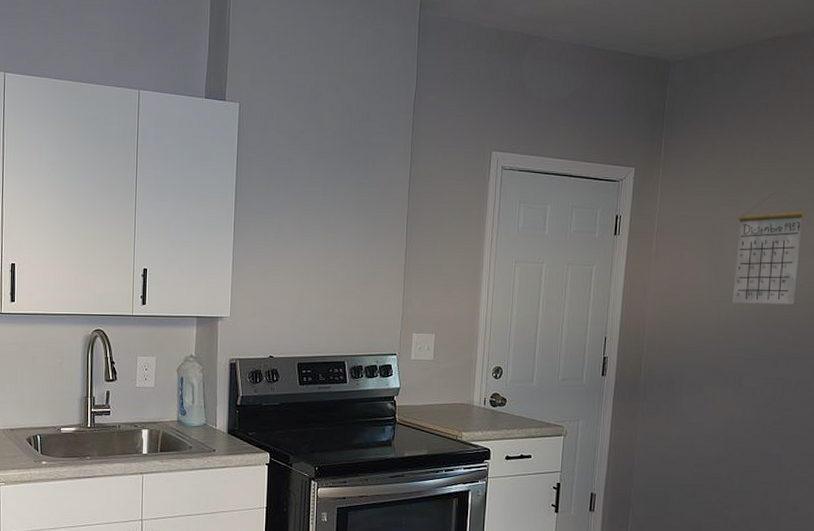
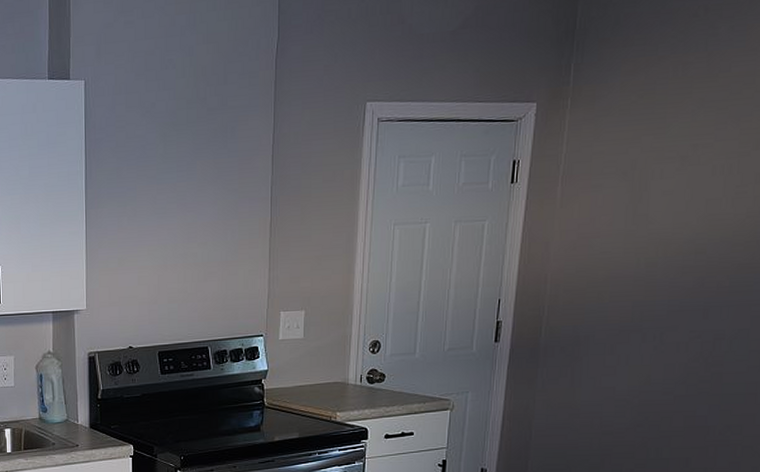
calendar: present [733,193,804,305] -> none [654,114,750,249]

